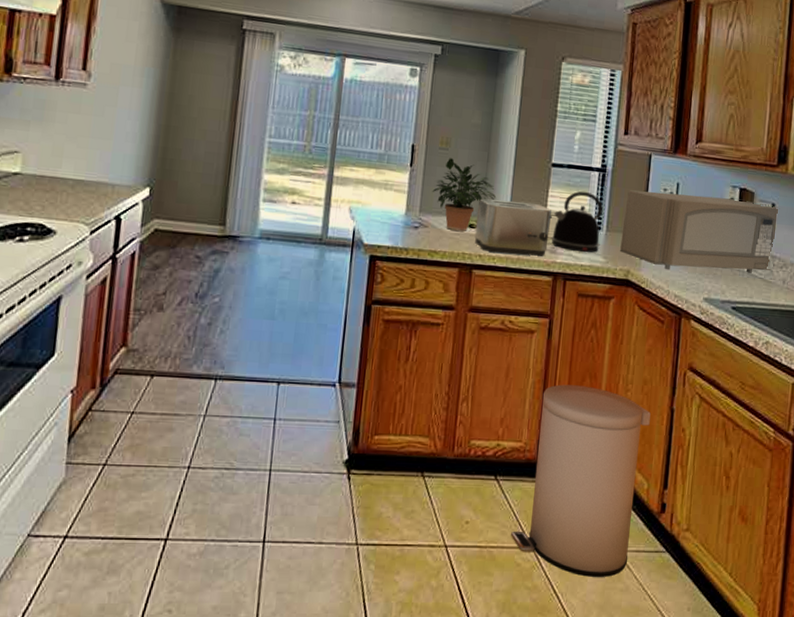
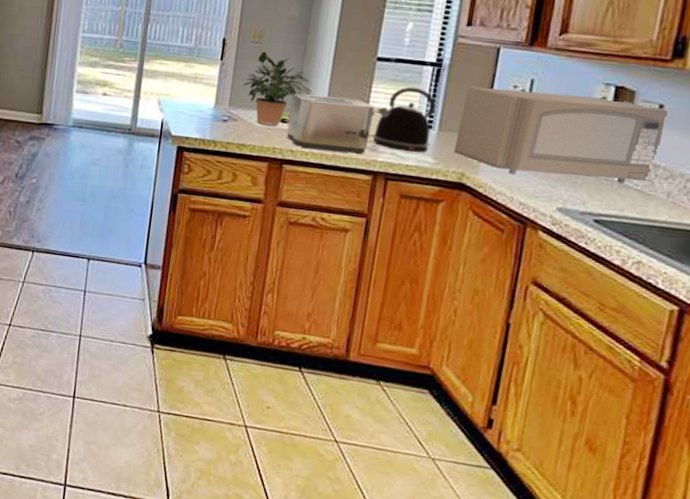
pedal bin: present [511,384,651,577] -> none [314,285,481,483]

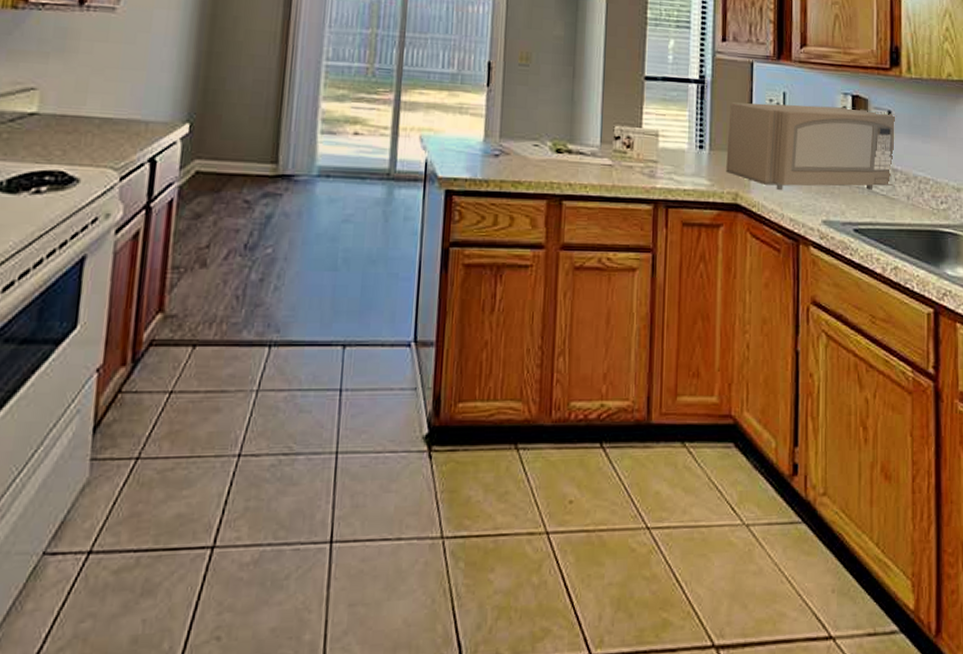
potted plant: present [242,51,312,127] -> none [513,75,585,158]
toaster: present [286,93,375,154] -> none [563,119,648,182]
kettle: present [372,86,436,152] -> none [648,105,705,175]

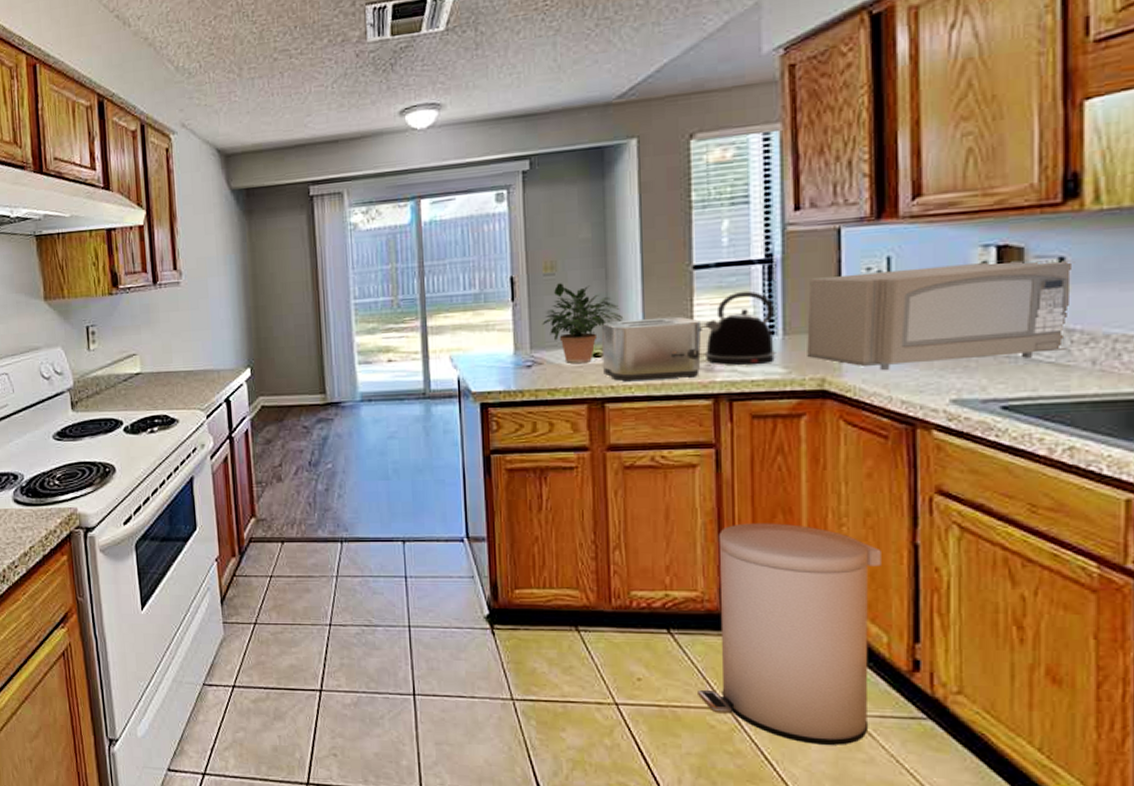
potted plant: none [513,75,585,158] -> present [542,283,624,364]
toaster: none [563,119,648,182] -> present [601,316,702,382]
pedal bin: none [623,329,773,560] -> present [698,523,881,745]
kettle: none [648,105,705,175] -> present [703,290,776,365]

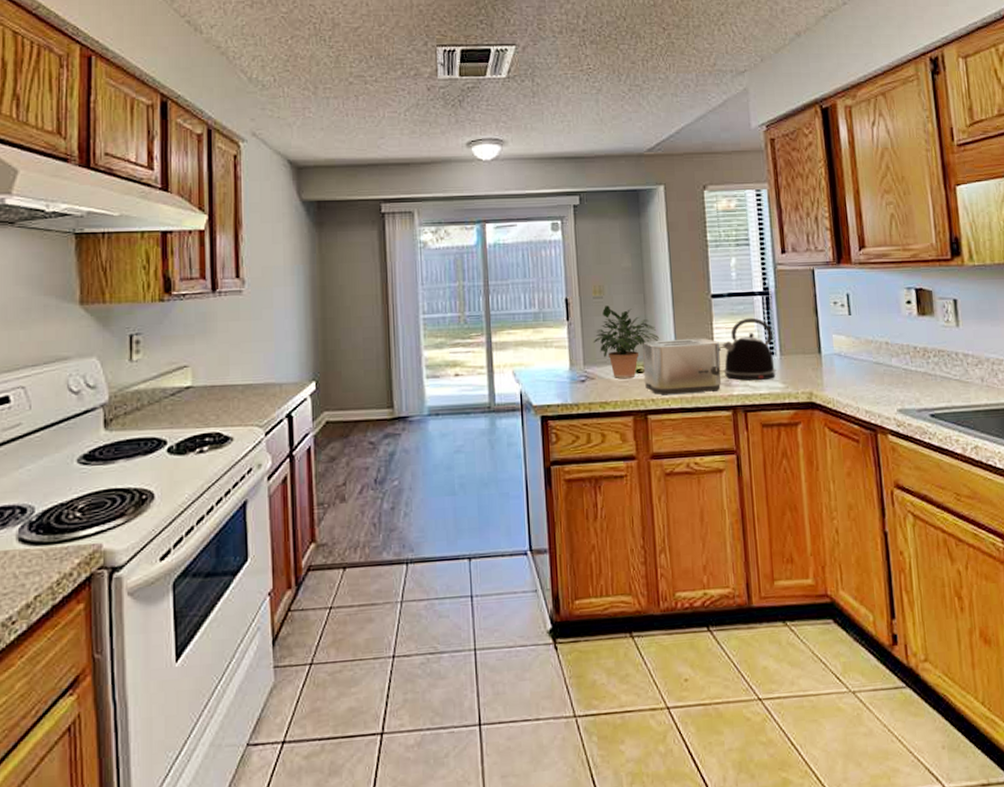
pedal bin: present [698,523,881,745] -> none [735,519,866,724]
microwave: present [807,260,1075,371] -> none [796,300,967,386]

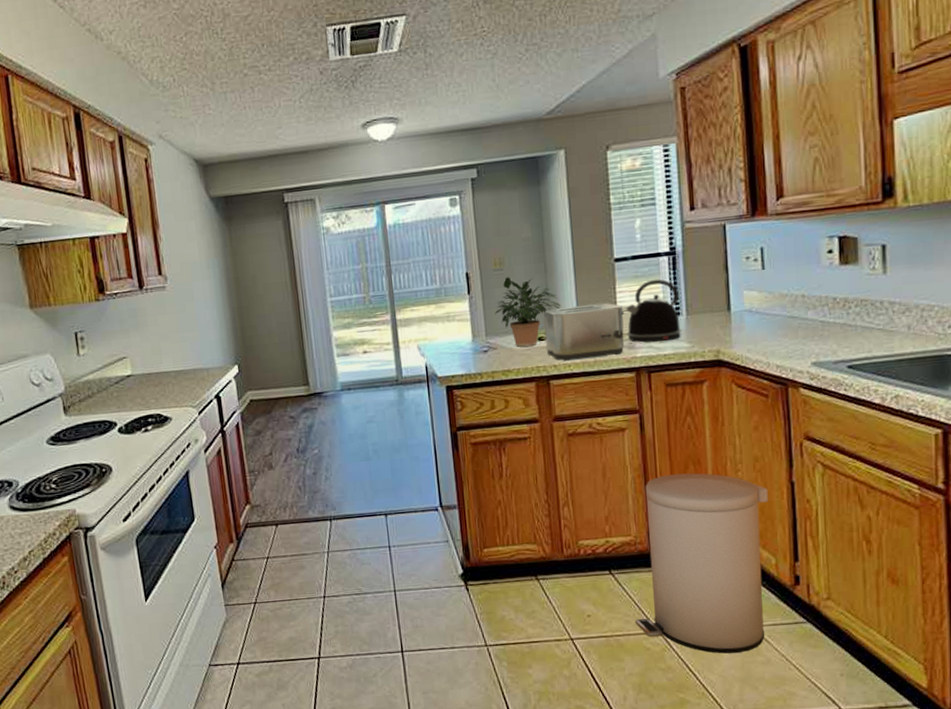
pedal bin: none [735,519,866,724] -> present [635,473,768,654]

